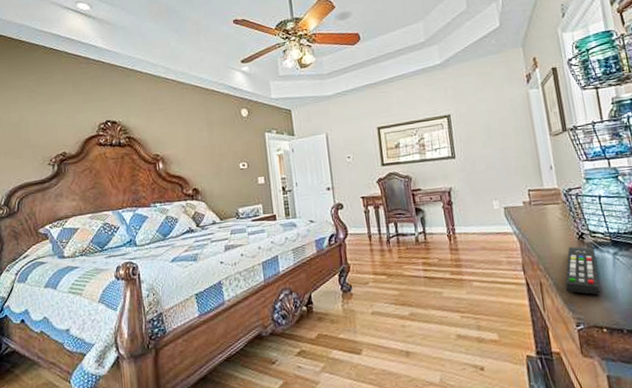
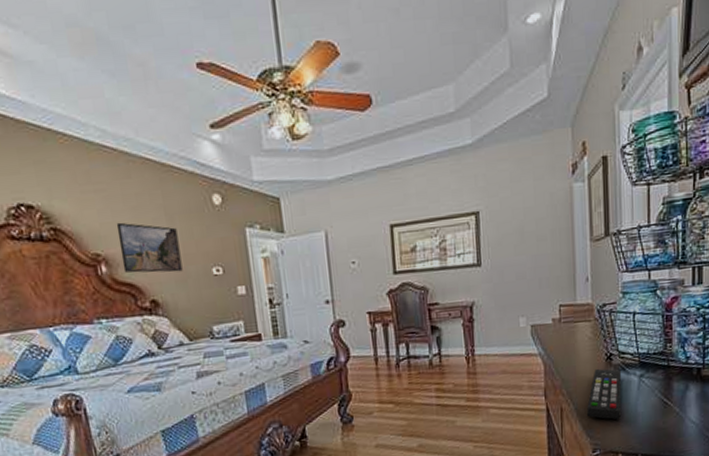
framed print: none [172,131,218,169] -> present [116,222,183,273]

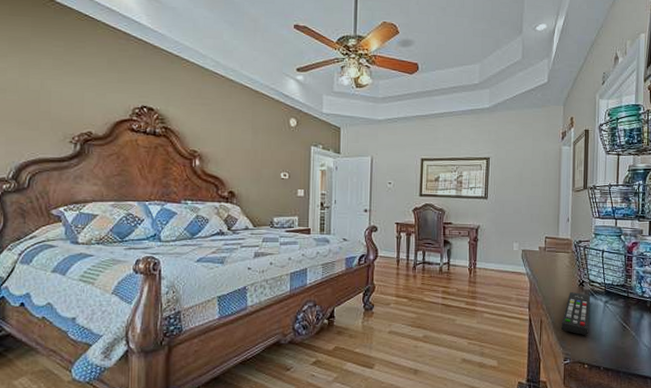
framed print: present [116,222,183,273] -> none [212,129,259,172]

